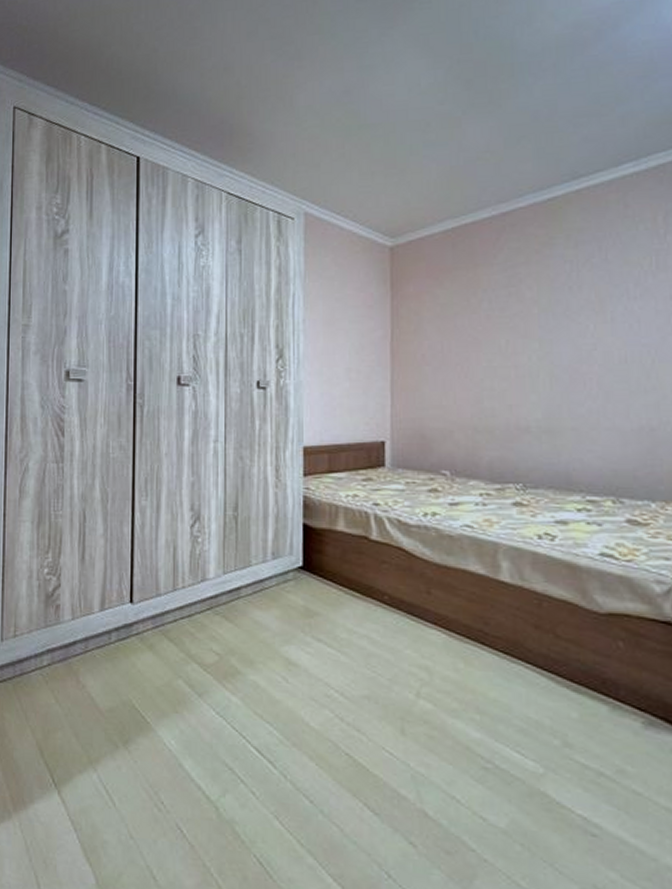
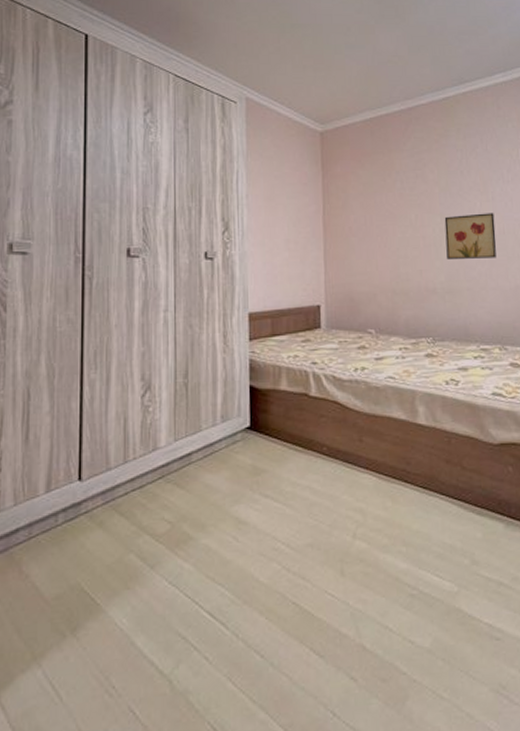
wall art: none [544,337,615,393] -> present [444,213,497,259]

